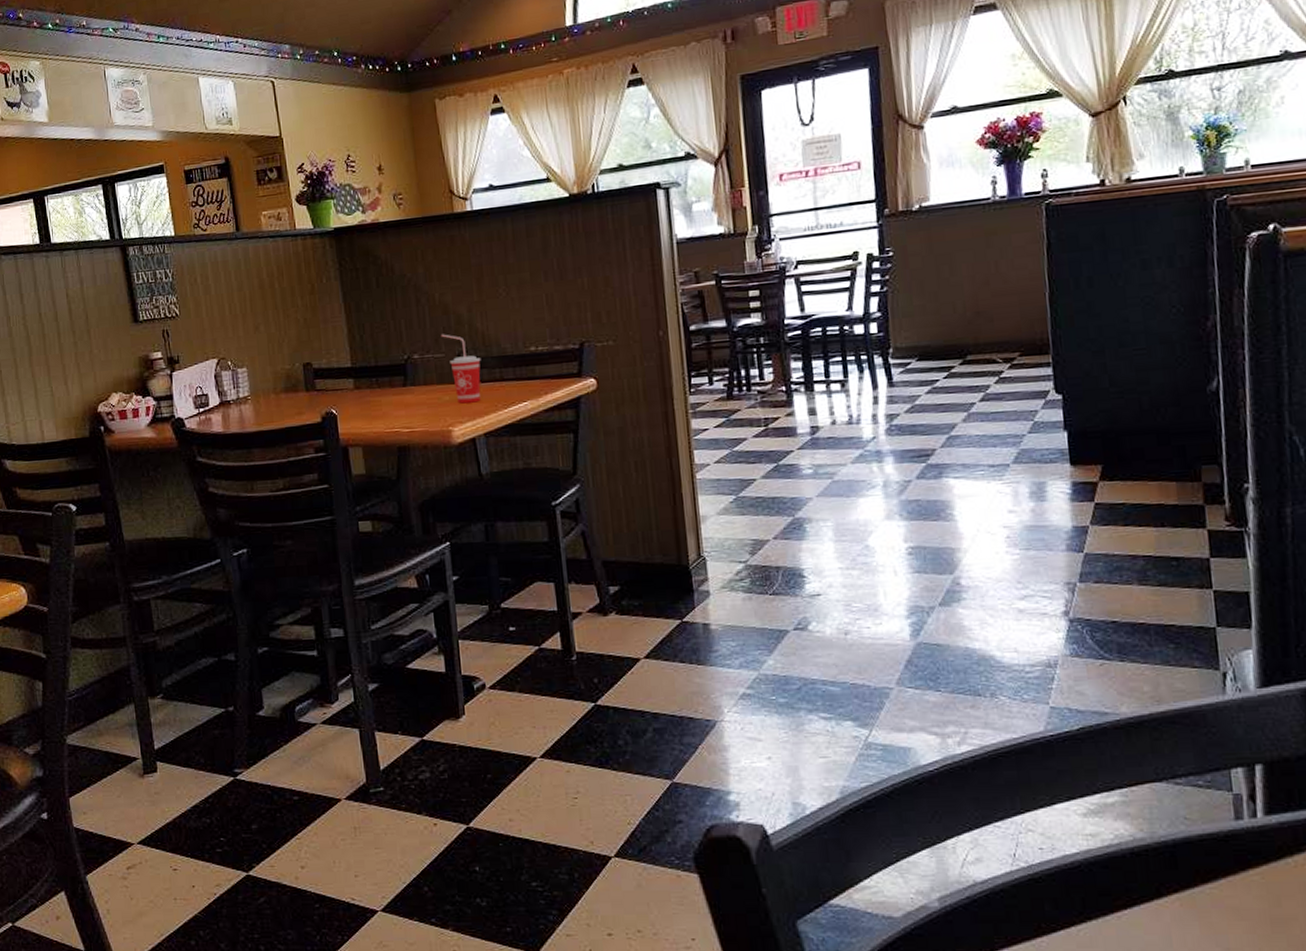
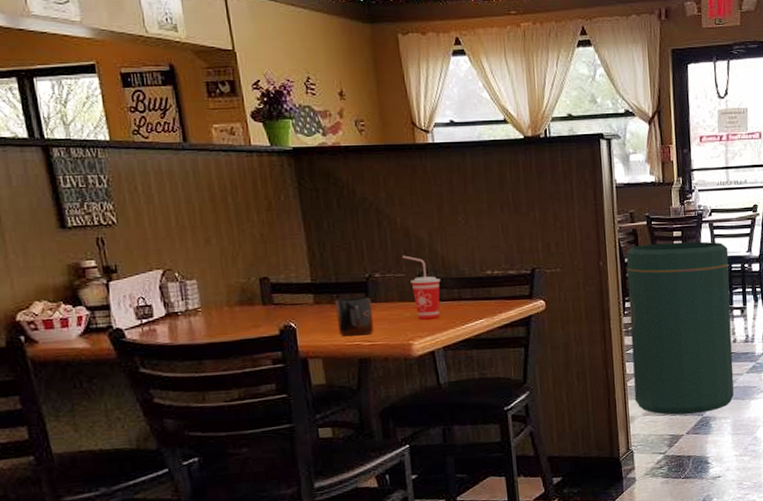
mug: none [374,379,414,423] -> present [335,296,375,337]
trash can: none [690,300,835,515] -> present [625,241,734,415]

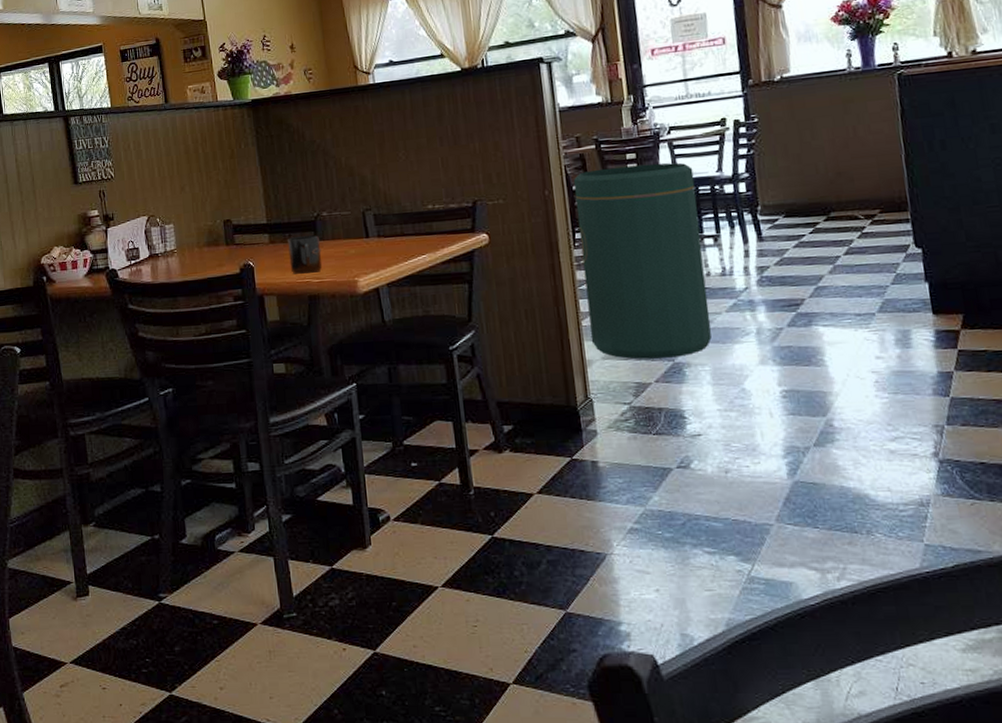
beverage cup: present [402,255,441,320] -> none [347,193,384,257]

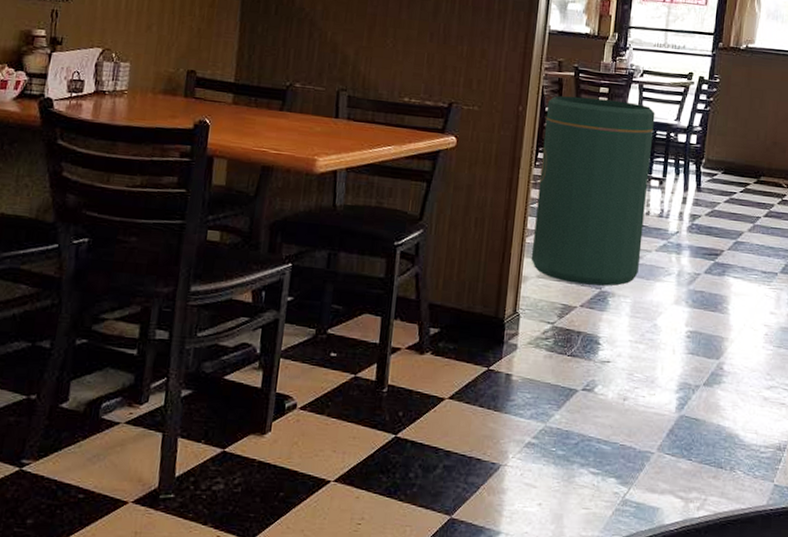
mug: present [288,234,323,274] -> none [248,102,287,143]

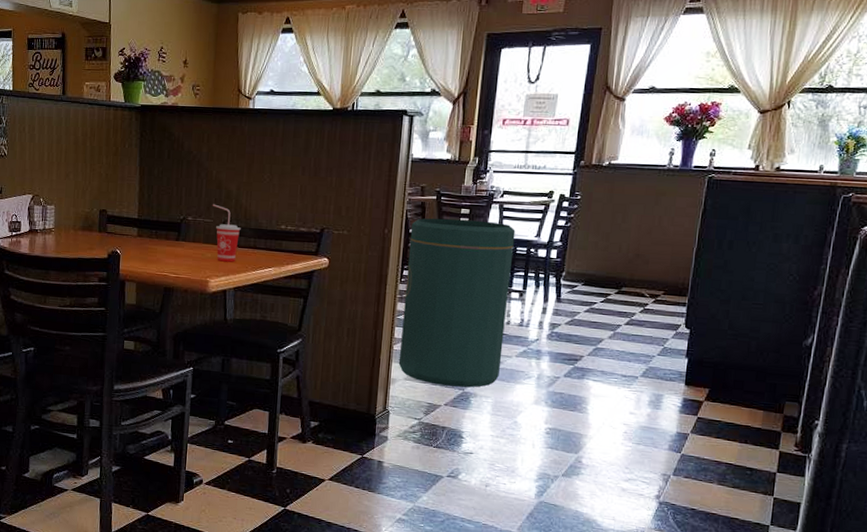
beverage cup: none [325,69,358,138] -> present [212,204,241,262]

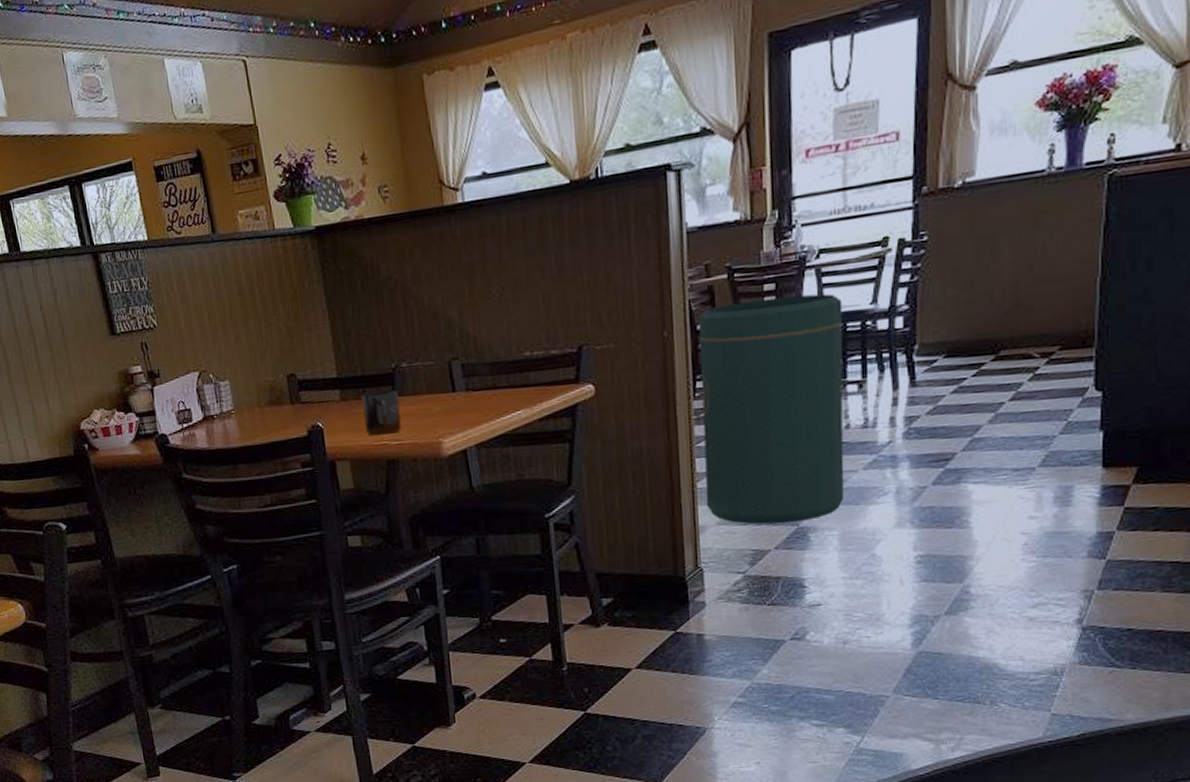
mug: none [152,234,182,268] -> present [361,389,402,436]
beverage cup: present [212,204,241,262] -> none [430,340,473,414]

